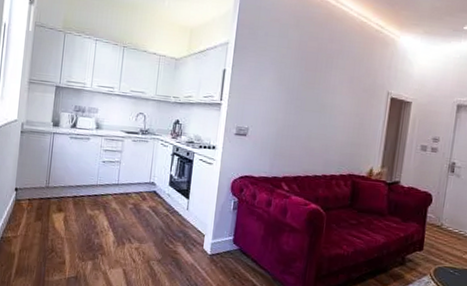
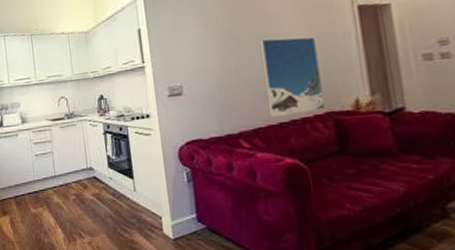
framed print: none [309,105,356,172] -> present [259,37,325,117]

